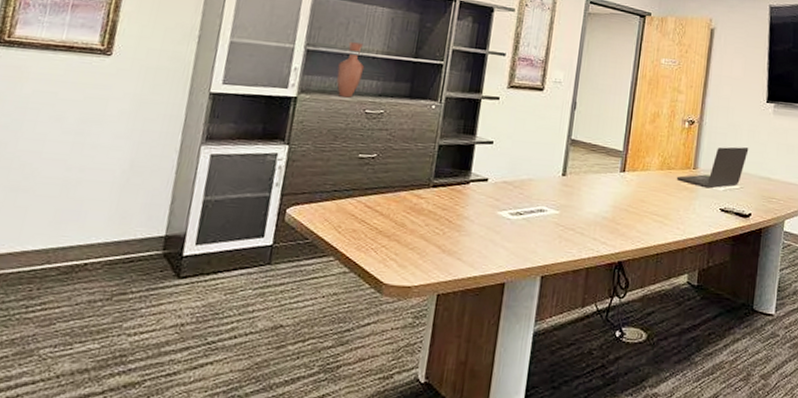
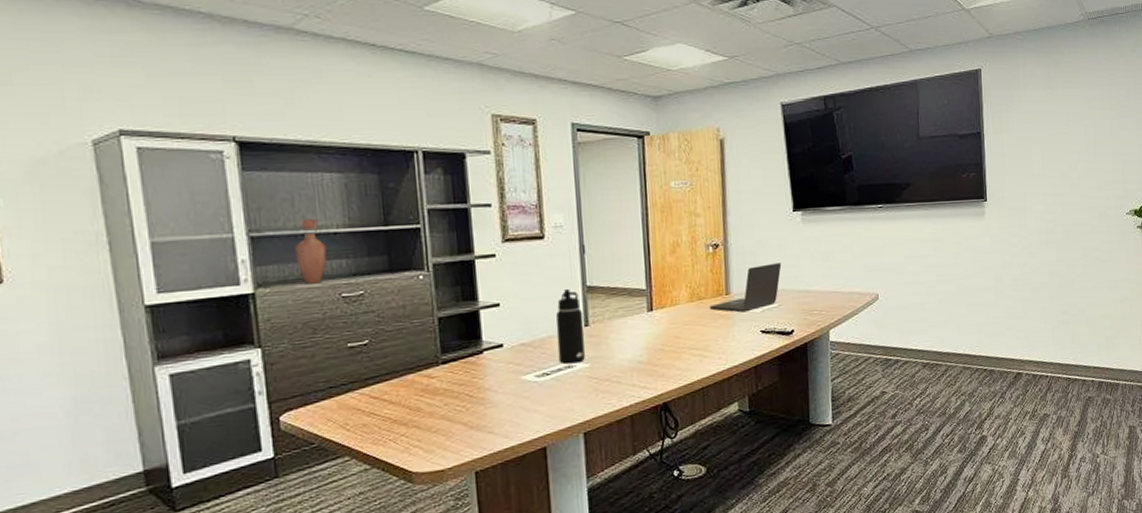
water bottle: none [533,139,563,209] -> present [555,289,585,364]

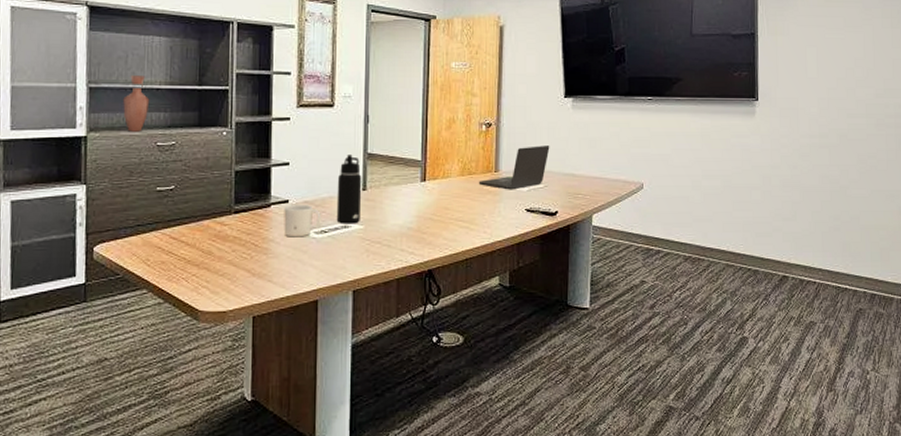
mug: none [498,347,542,384] -> present [284,205,321,237]

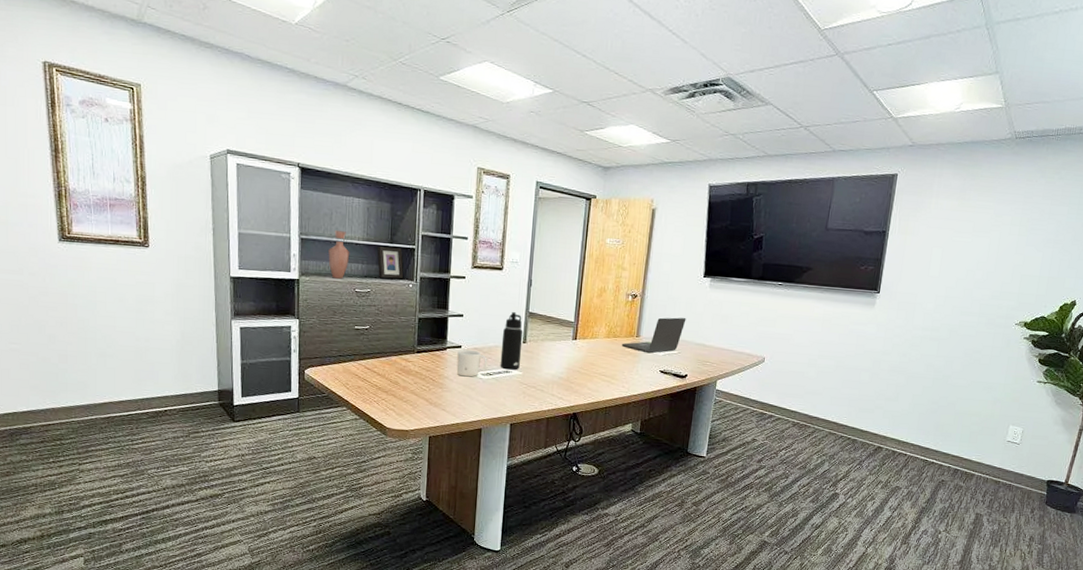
picture frame: none [182,90,216,128] -> present [377,246,404,279]

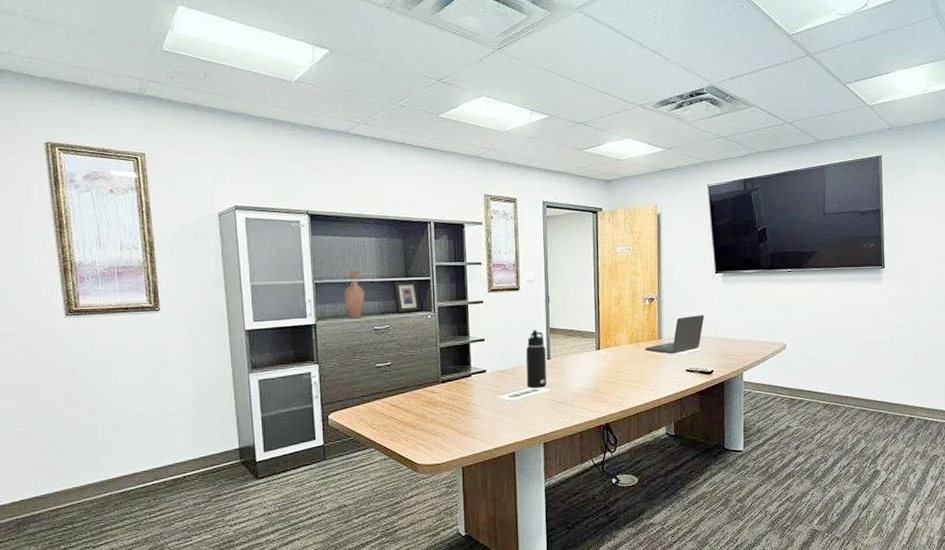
mug: present [456,350,488,377] -> none [482,373,514,401]

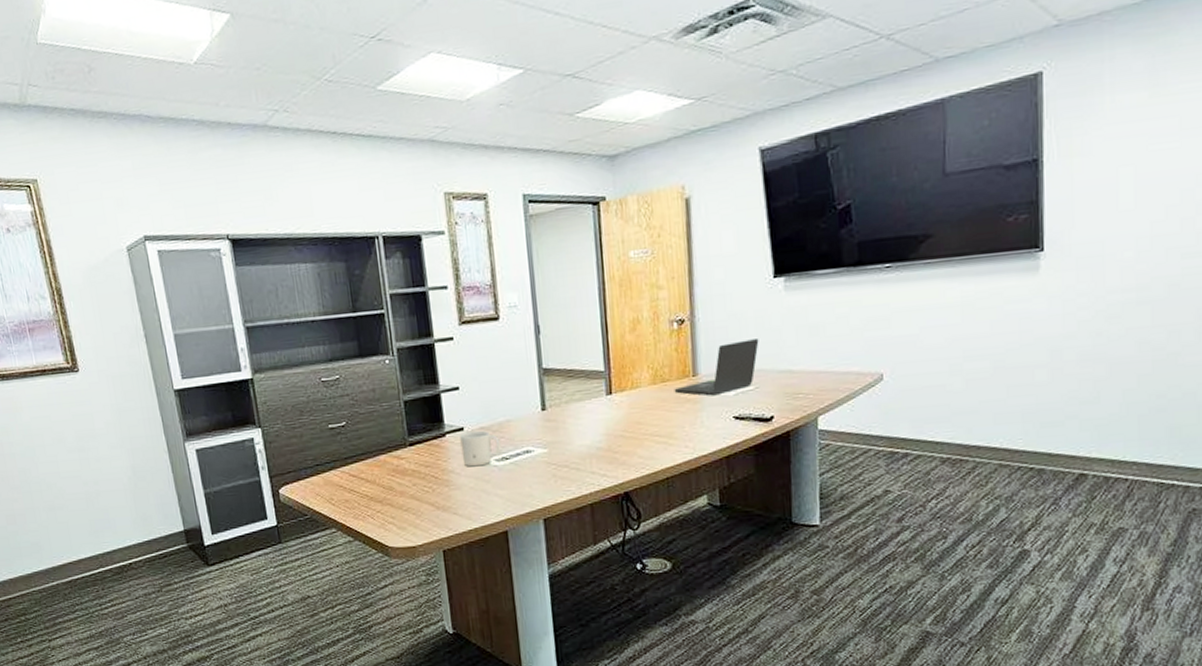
vase: present [344,270,366,319] -> none [281,307,308,370]
picture frame: present [392,281,422,313] -> none [338,316,377,360]
mug: none [482,373,514,401] -> present [460,431,501,467]
water bottle: present [525,330,547,388] -> none [513,372,543,449]

